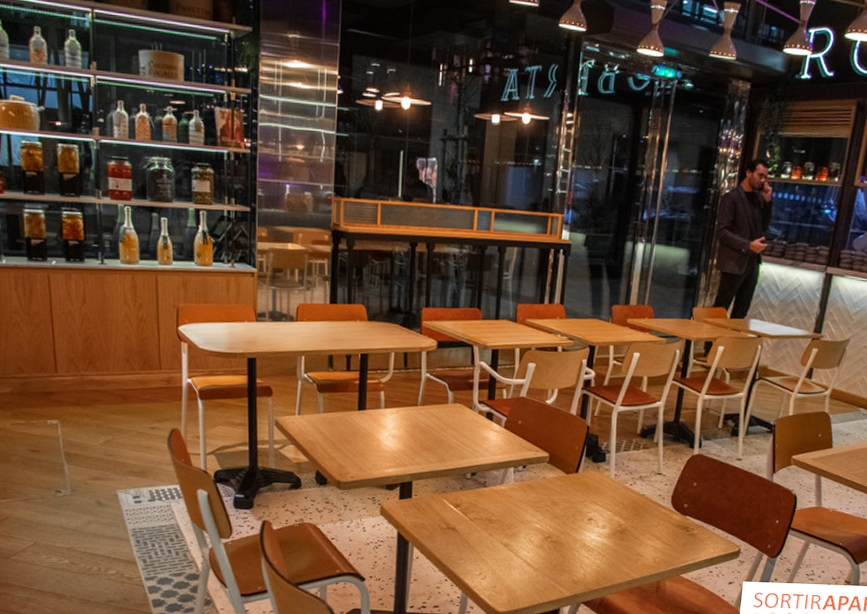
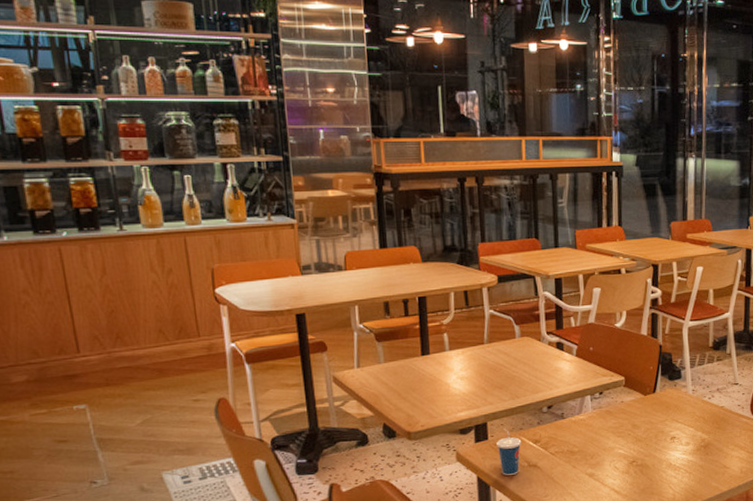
cup: none [419,488,443,536] -> present [496,427,522,476]

